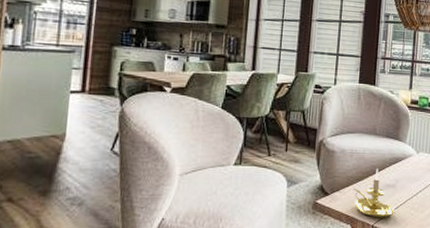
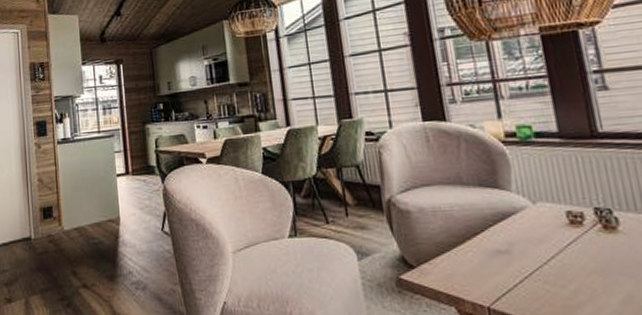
candle holder: present [353,168,394,218] -> none [447,229,518,297]

